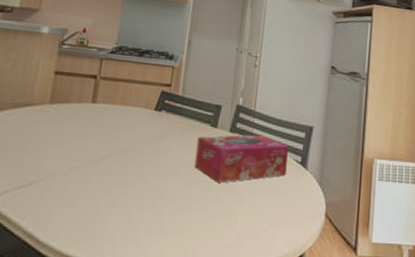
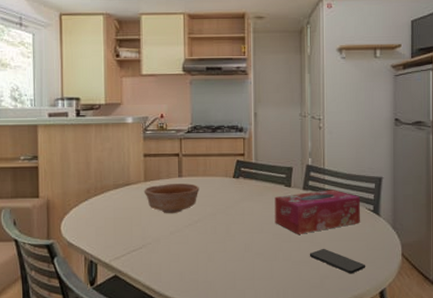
bowl: none [46,109,114,146] -> present [143,184,199,214]
smartphone: none [227,201,287,234] -> present [309,248,366,274]

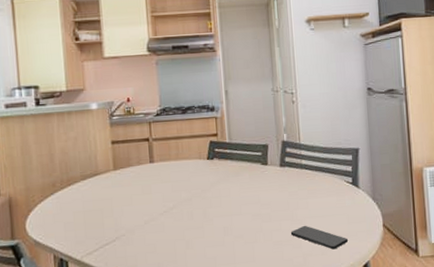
bowl: present [143,184,199,214] -> none [113,169,173,203]
tissue box: present [274,190,360,234] -> none [251,164,340,213]

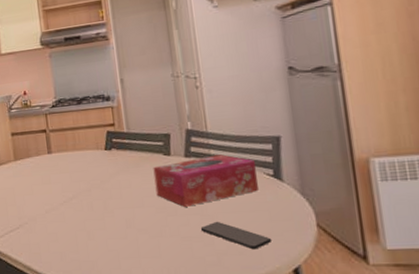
tissue box: none [251,164,340,213] -> present [153,154,258,207]

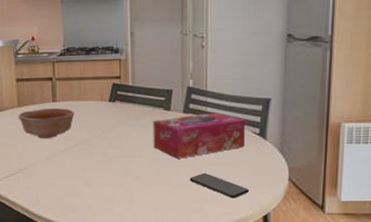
bowl: none [14,159,71,192] -> present [17,108,75,139]

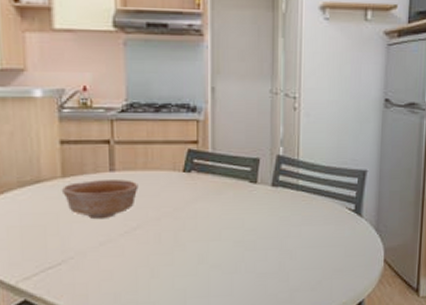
tissue box: present [153,112,245,159] -> none [236,186,340,241]
smartphone: present [189,172,250,199] -> none [277,256,344,285]

